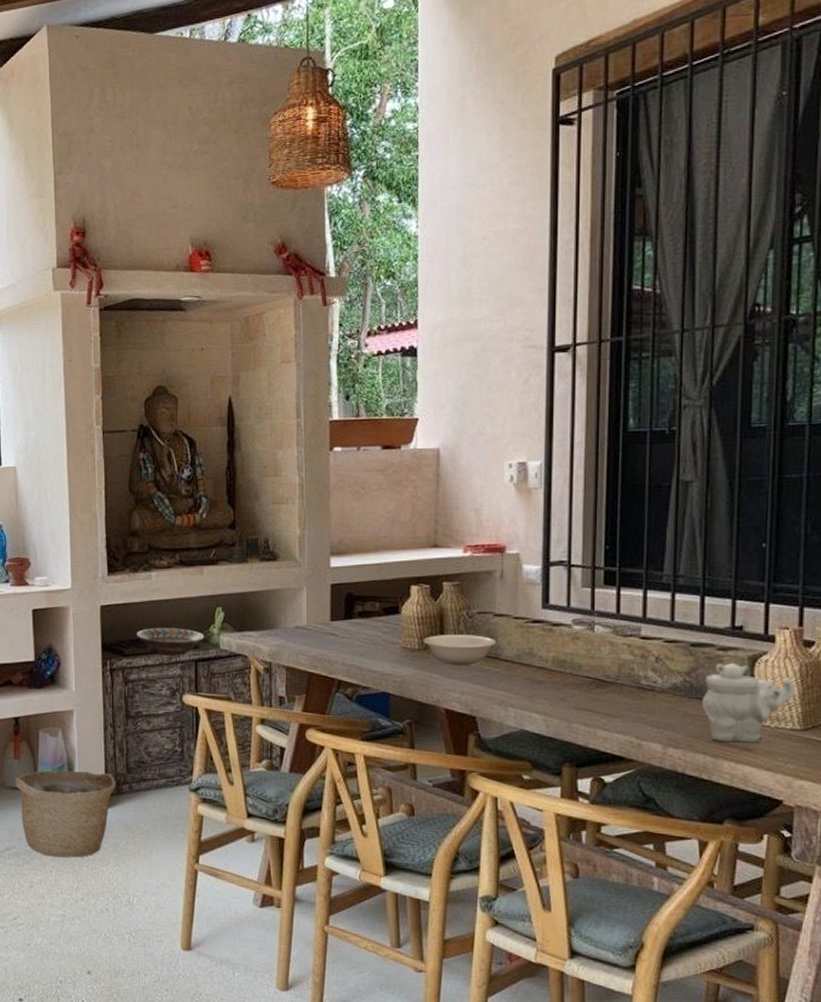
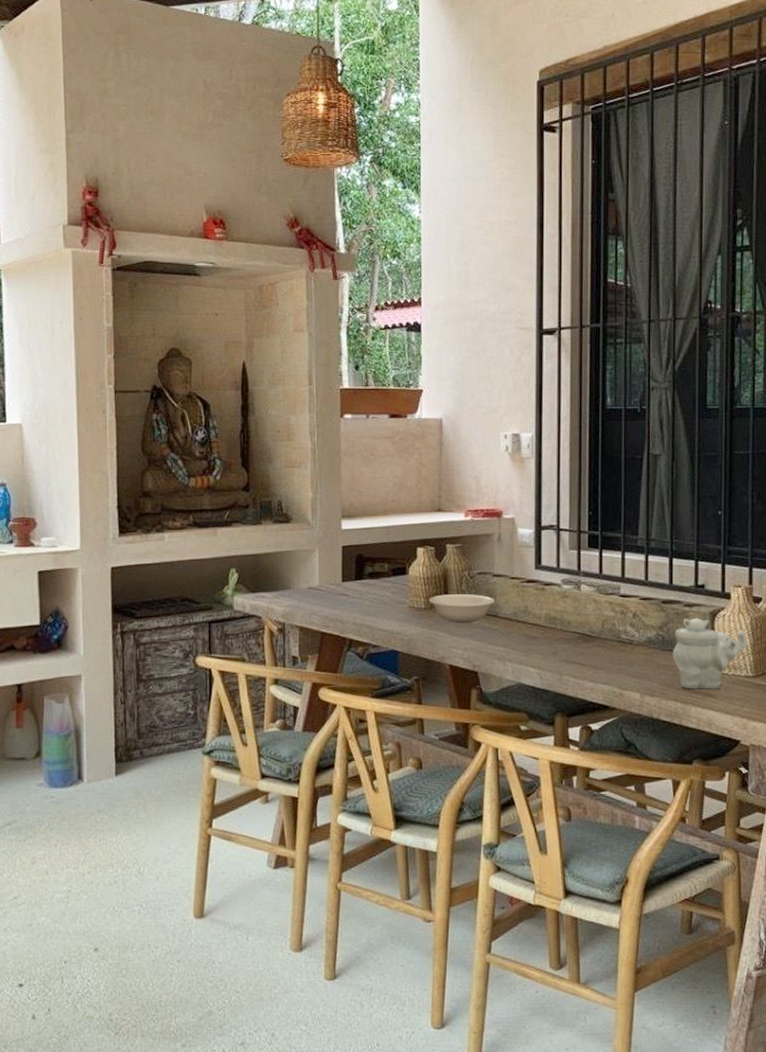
basket: present [16,770,116,858] -> none [18,738,127,830]
decorative bowl: present [137,628,205,655] -> none [149,589,219,617]

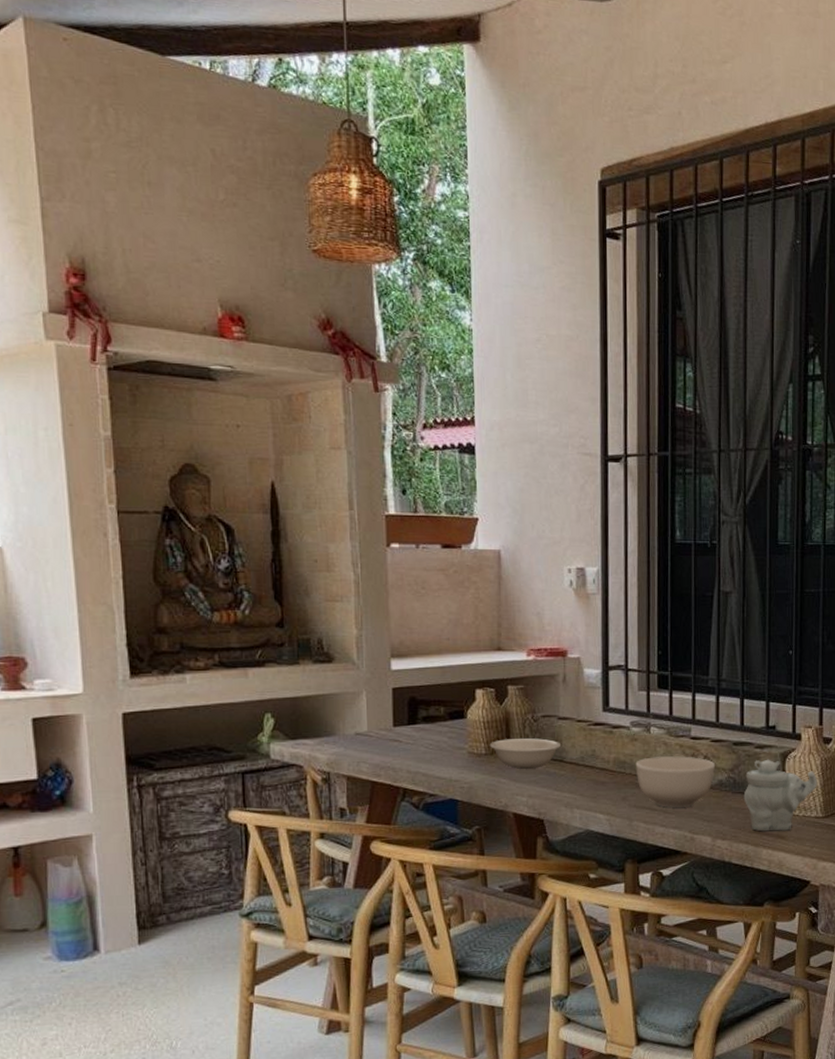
bowl: none [566,612,645,663] -> present [635,755,716,808]

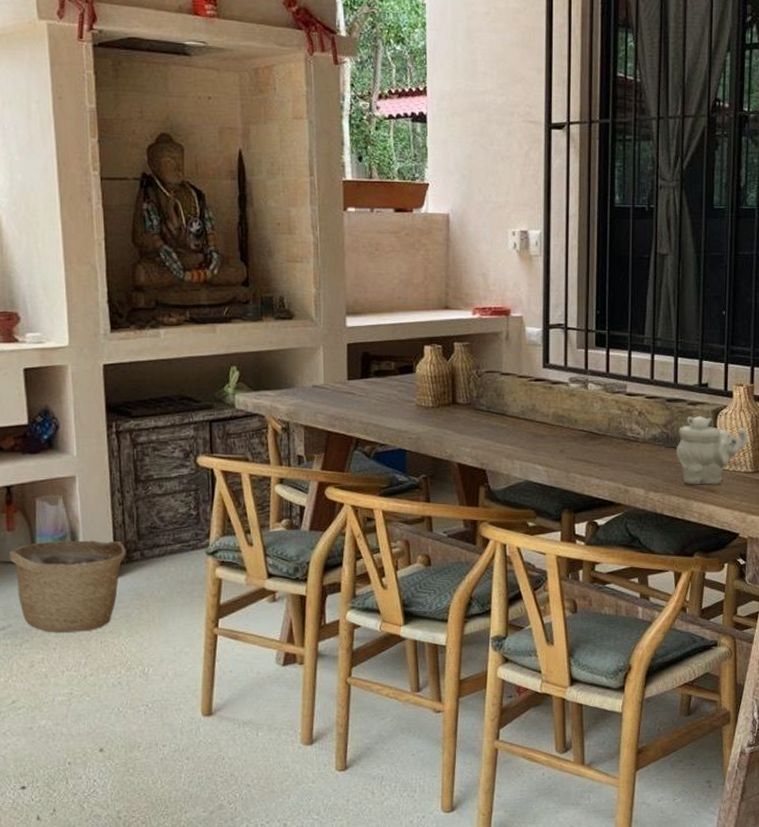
basket: none [18,903,151,1007] -> present [10,540,126,633]
ceramic bowl: present [489,738,562,769] -> none [436,393,504,421]
bowl: present [635,755,716,808] -> none [573,410,650,460]

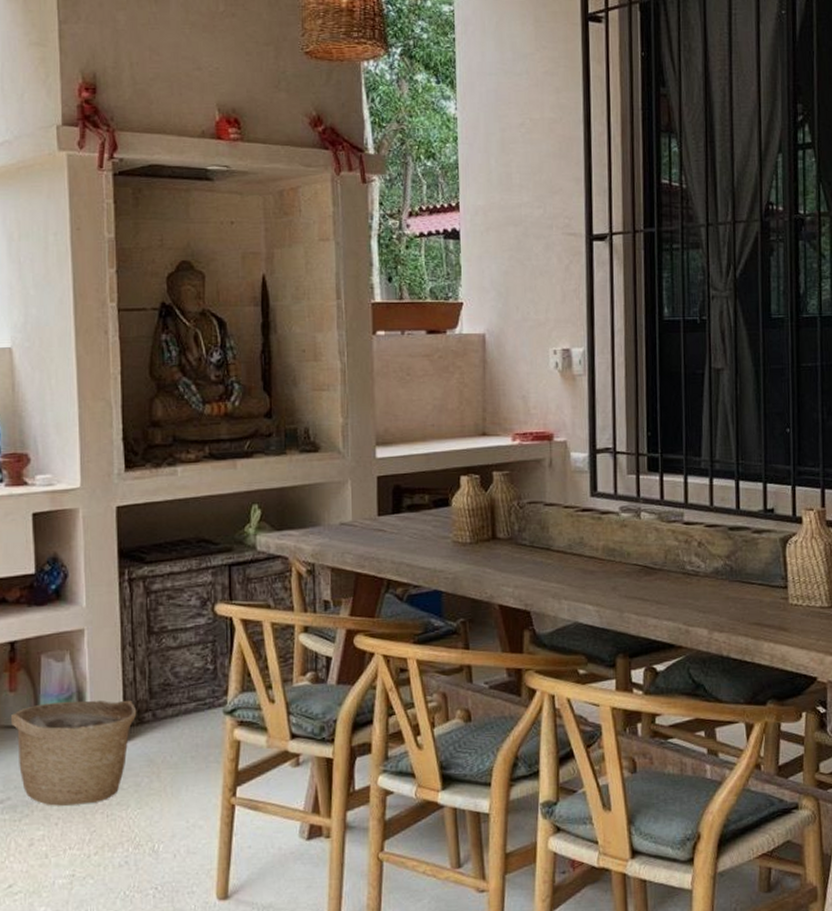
teapot: present [676,415,747,485] -> none [741,544,821,623]

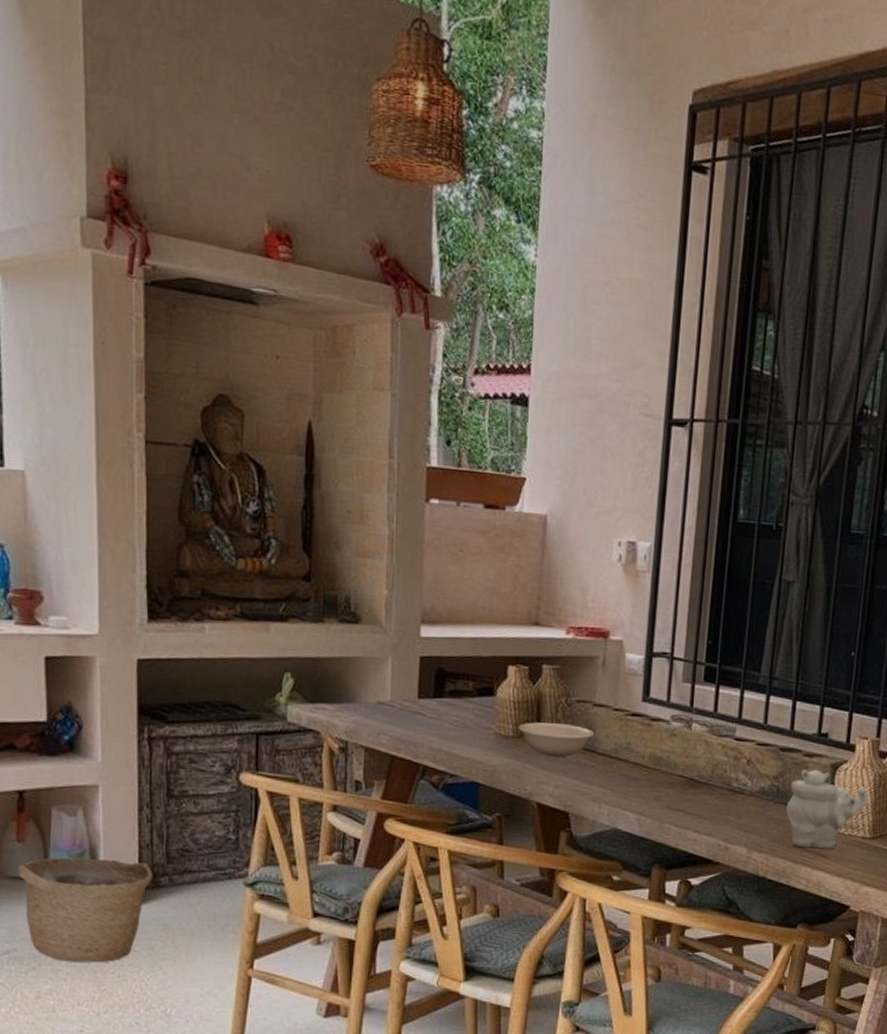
ceramic bowl: none [474,526,548,558] -> present [518,722,595,757]
teapot: none [741,544,821,623] -> present [786,769,868,849]

